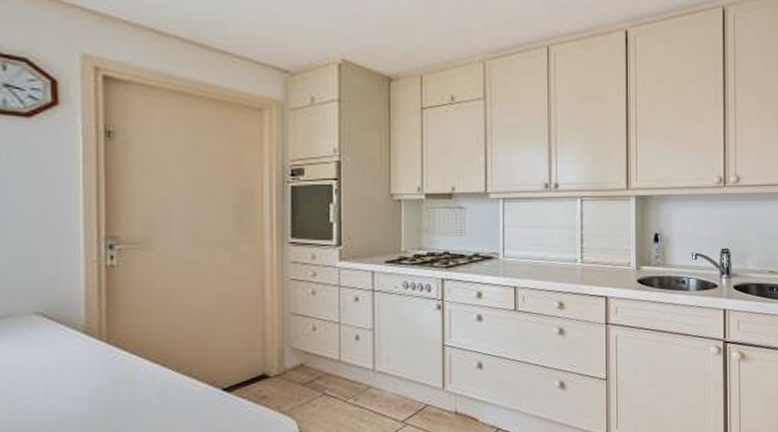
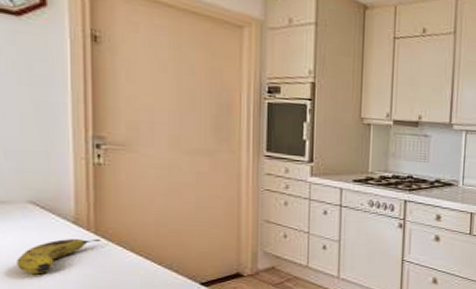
fruit: none [21,347,113,394] -> present [16,238,101,275]

